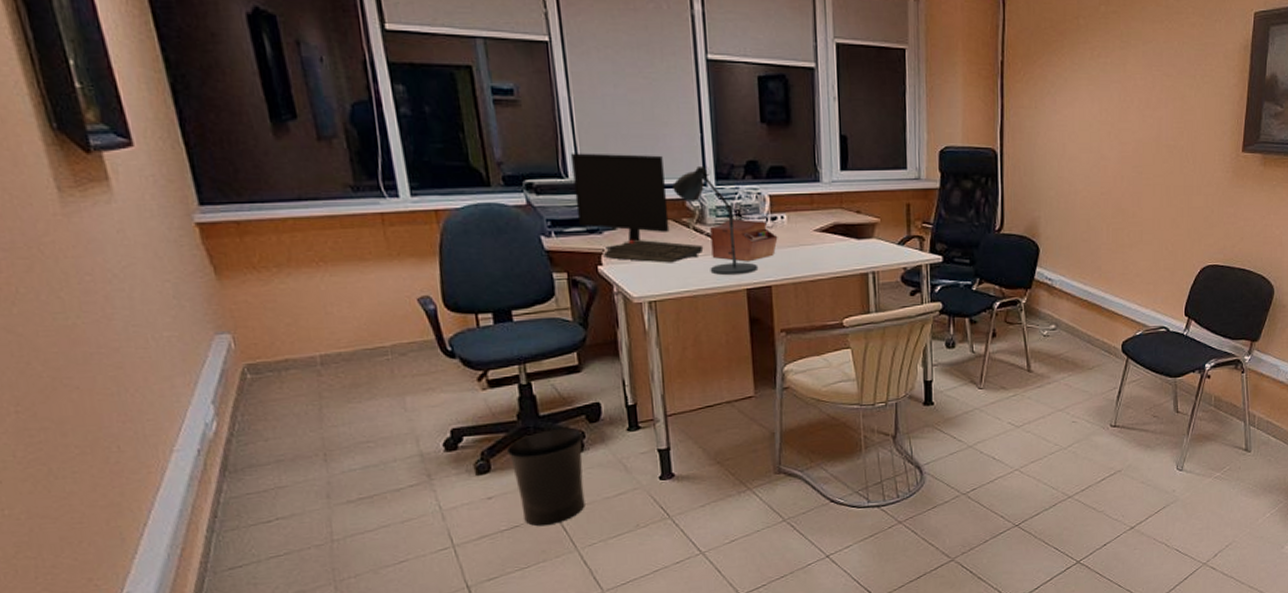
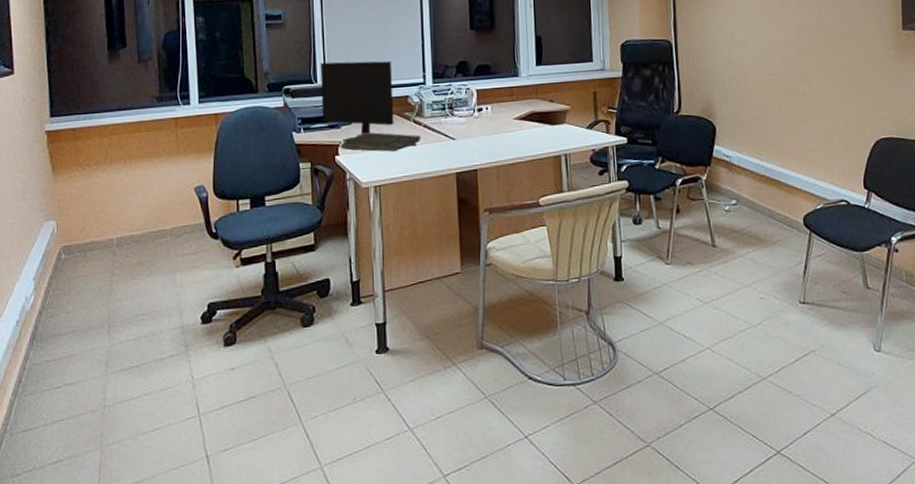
waste bin: present [506,429,585,526] -> none [250,303,314,397]
desk lamp: present [672,165,759,276] -> none [398,67,467,162]
sewing box: present [710,218,778,262] -> none [427,111,483,149]

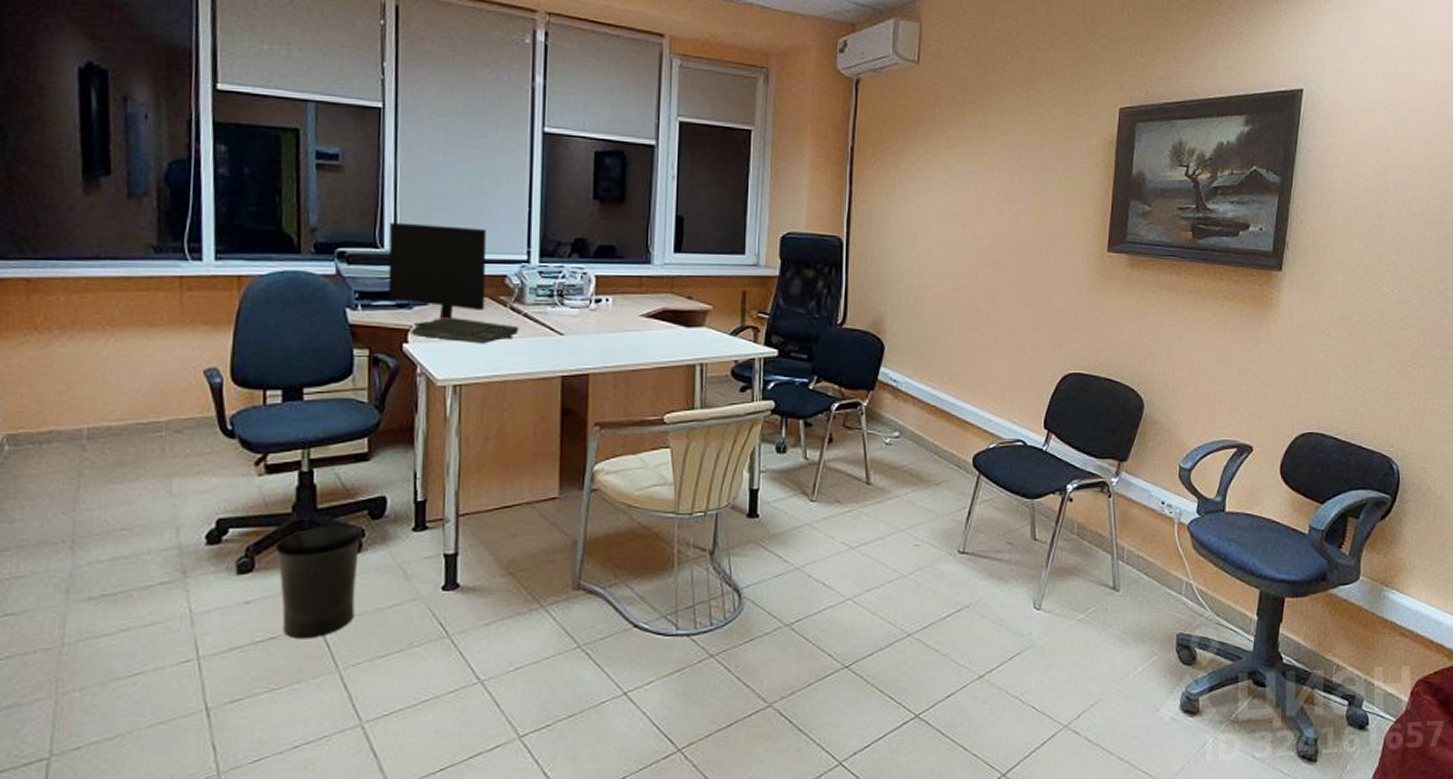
waste bin: none [250,303,314,397] -> present [274,525,363,638]

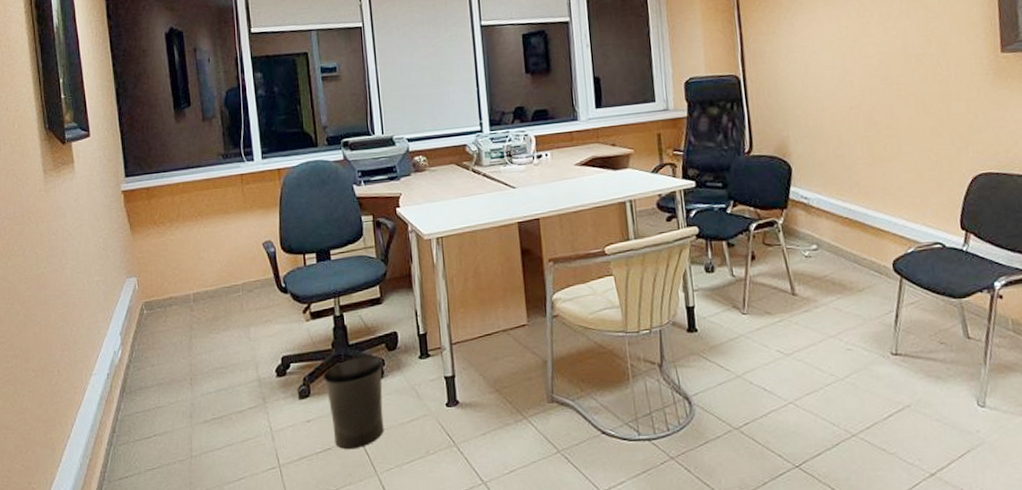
monitor: present [388,222,486,327] -> none [376,109,453,194]
computer keyboard: present [410,316,519,344] -> none [400,183,481,203]

